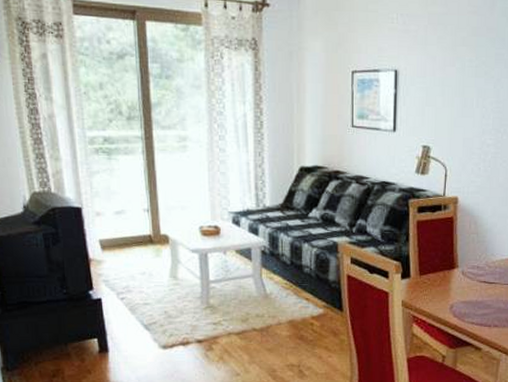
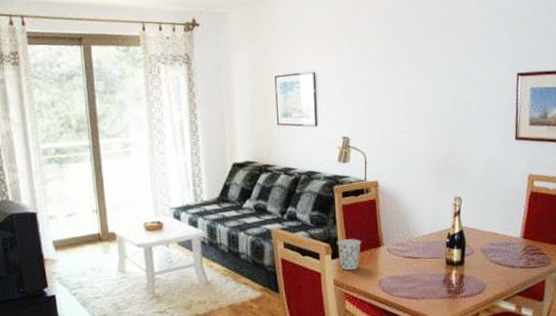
cup: none [408,257,434,292] -> present [337,238,361,271]

